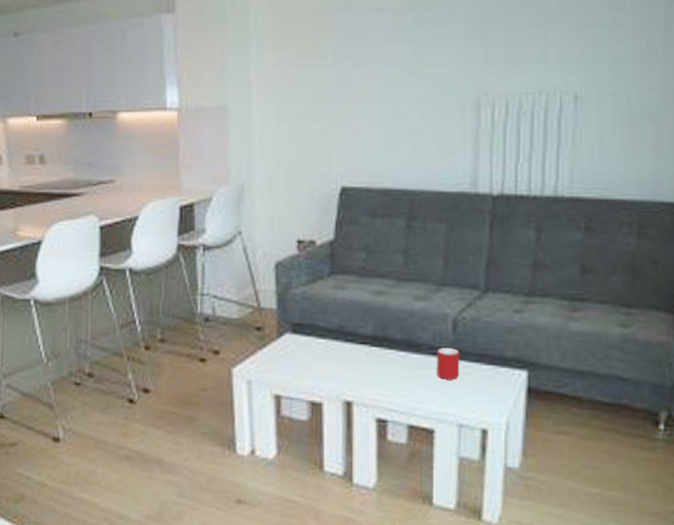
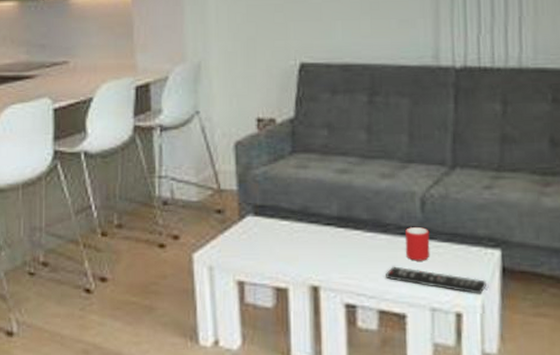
remote control: none [415,384,512,412] -> present [385,266,486,294]

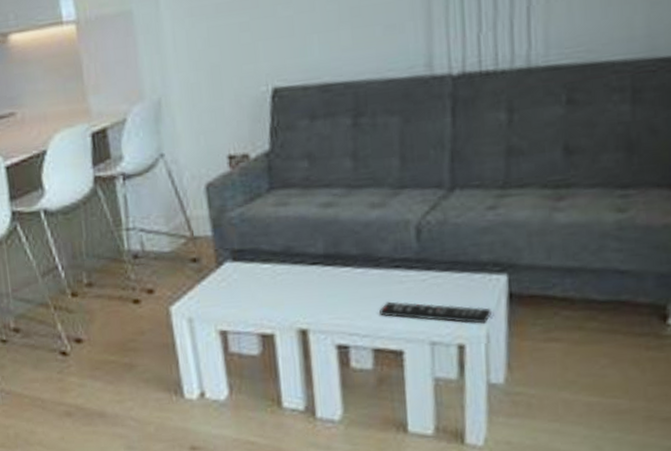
cup: present [405,227,430,261] -> none [400,258,428,295]

